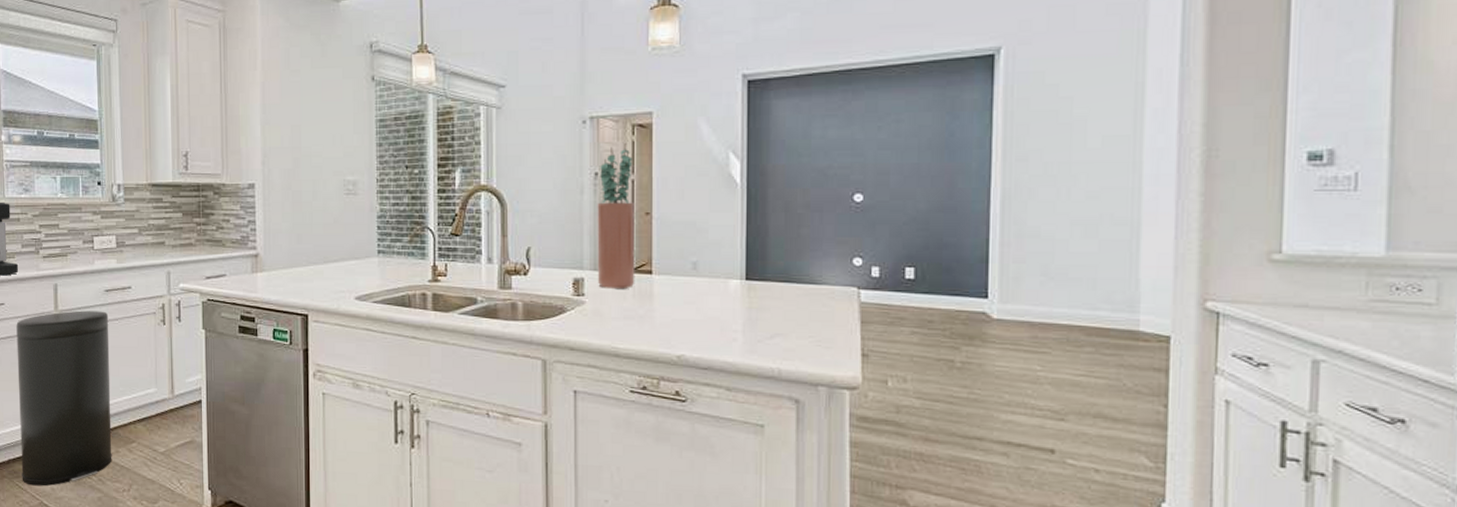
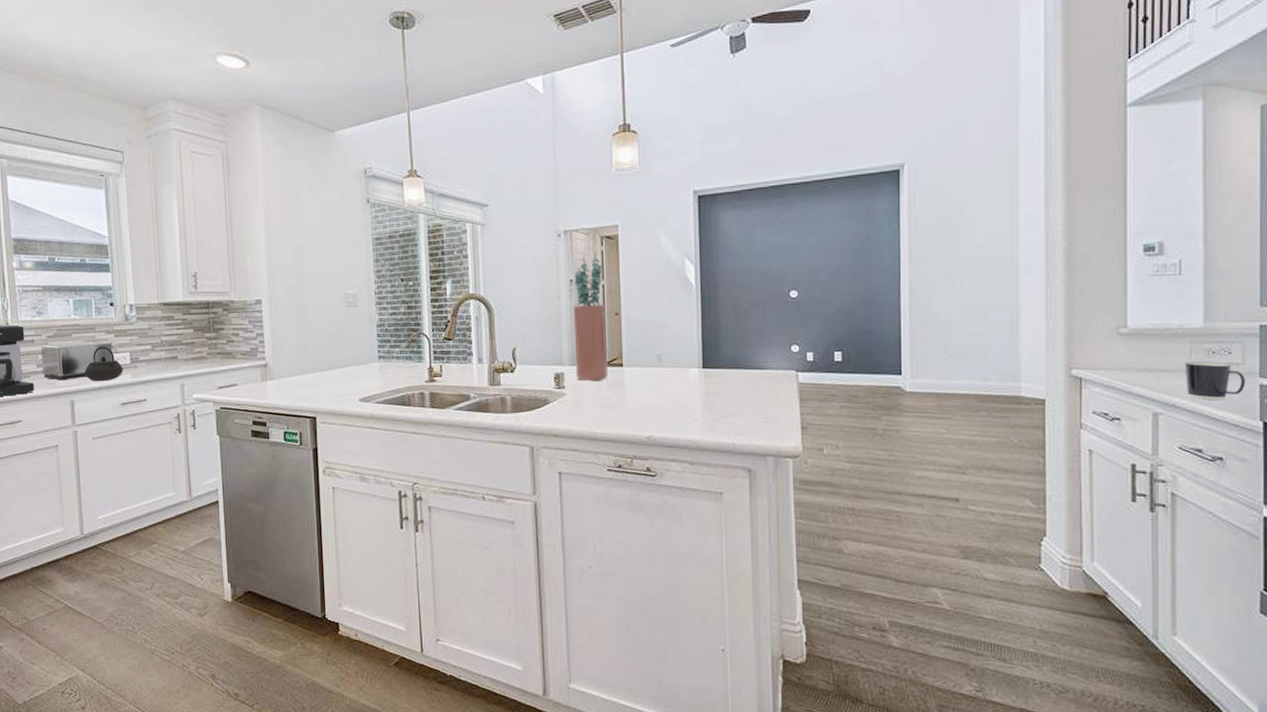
pedal bin: present [16,310,112,486] -> none [34,423,134,591]
toaster: none [27,222,99,263] -> present [41,341,113,381]
kettle: none [69,227,108,266] -> present [84,346,123,382]
mug: none [1357,298,1440,349] -> present [1184,361,1245,401]

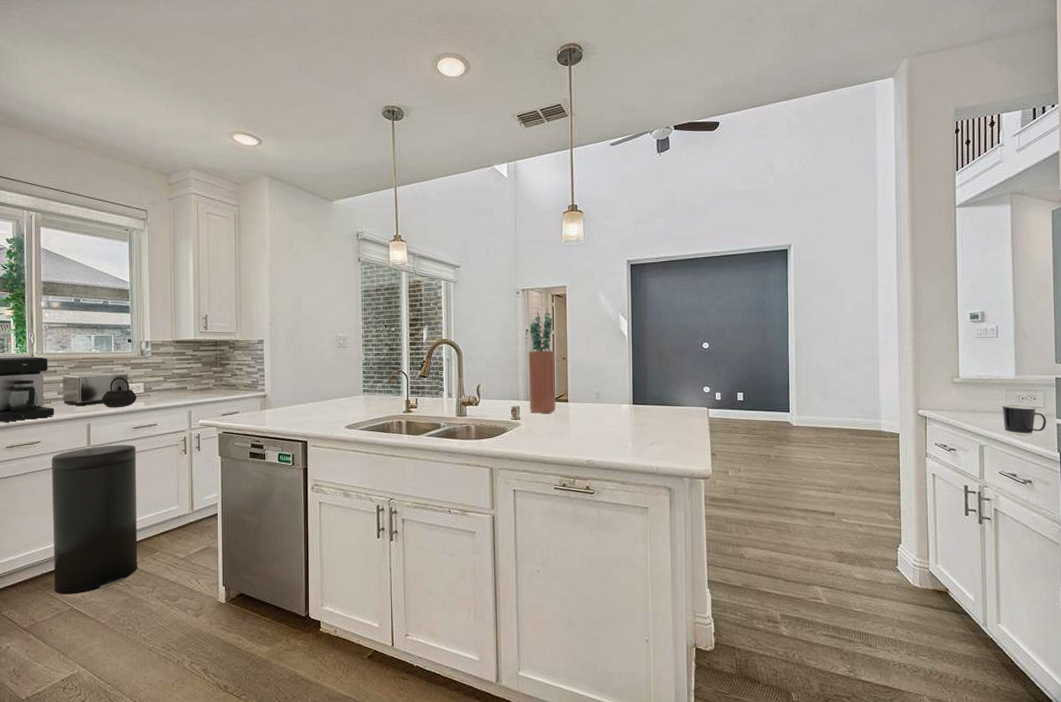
pedal bin: none [34,423,134,591] -> present [51,445,138,595]

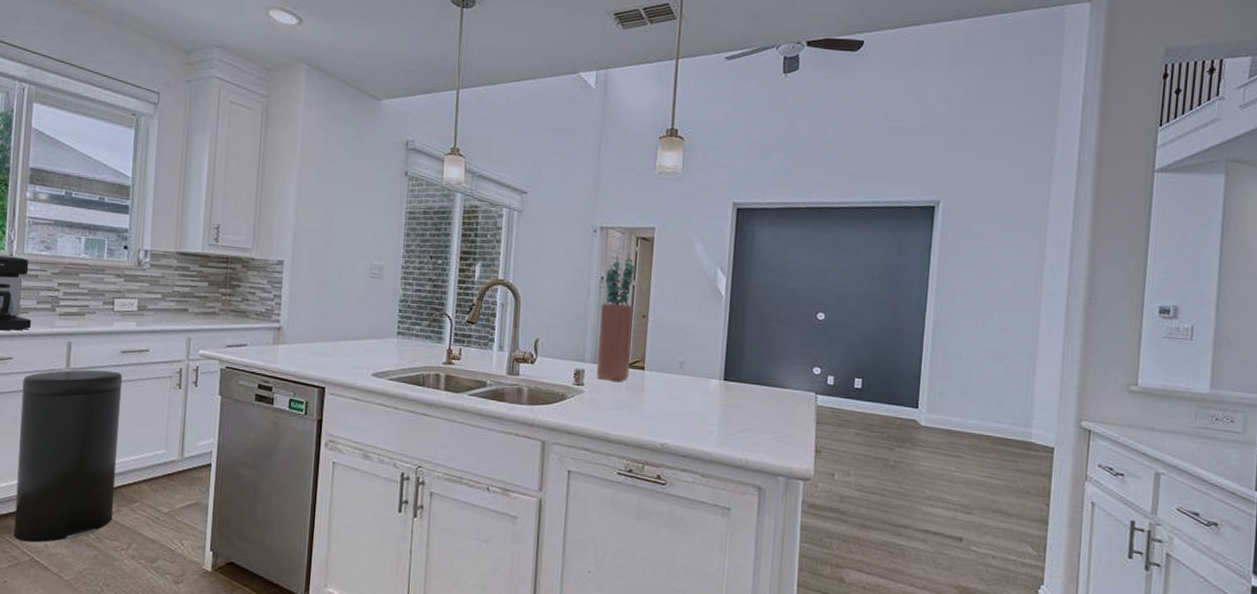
toaster: present [63,372,128,406] -> none [42,281,121,321]
kettle: present [102,376,137,408] -> none [87,289,129,327]
mug: present [1002,405,1046,436] -> none [1188,425,1245,467]

